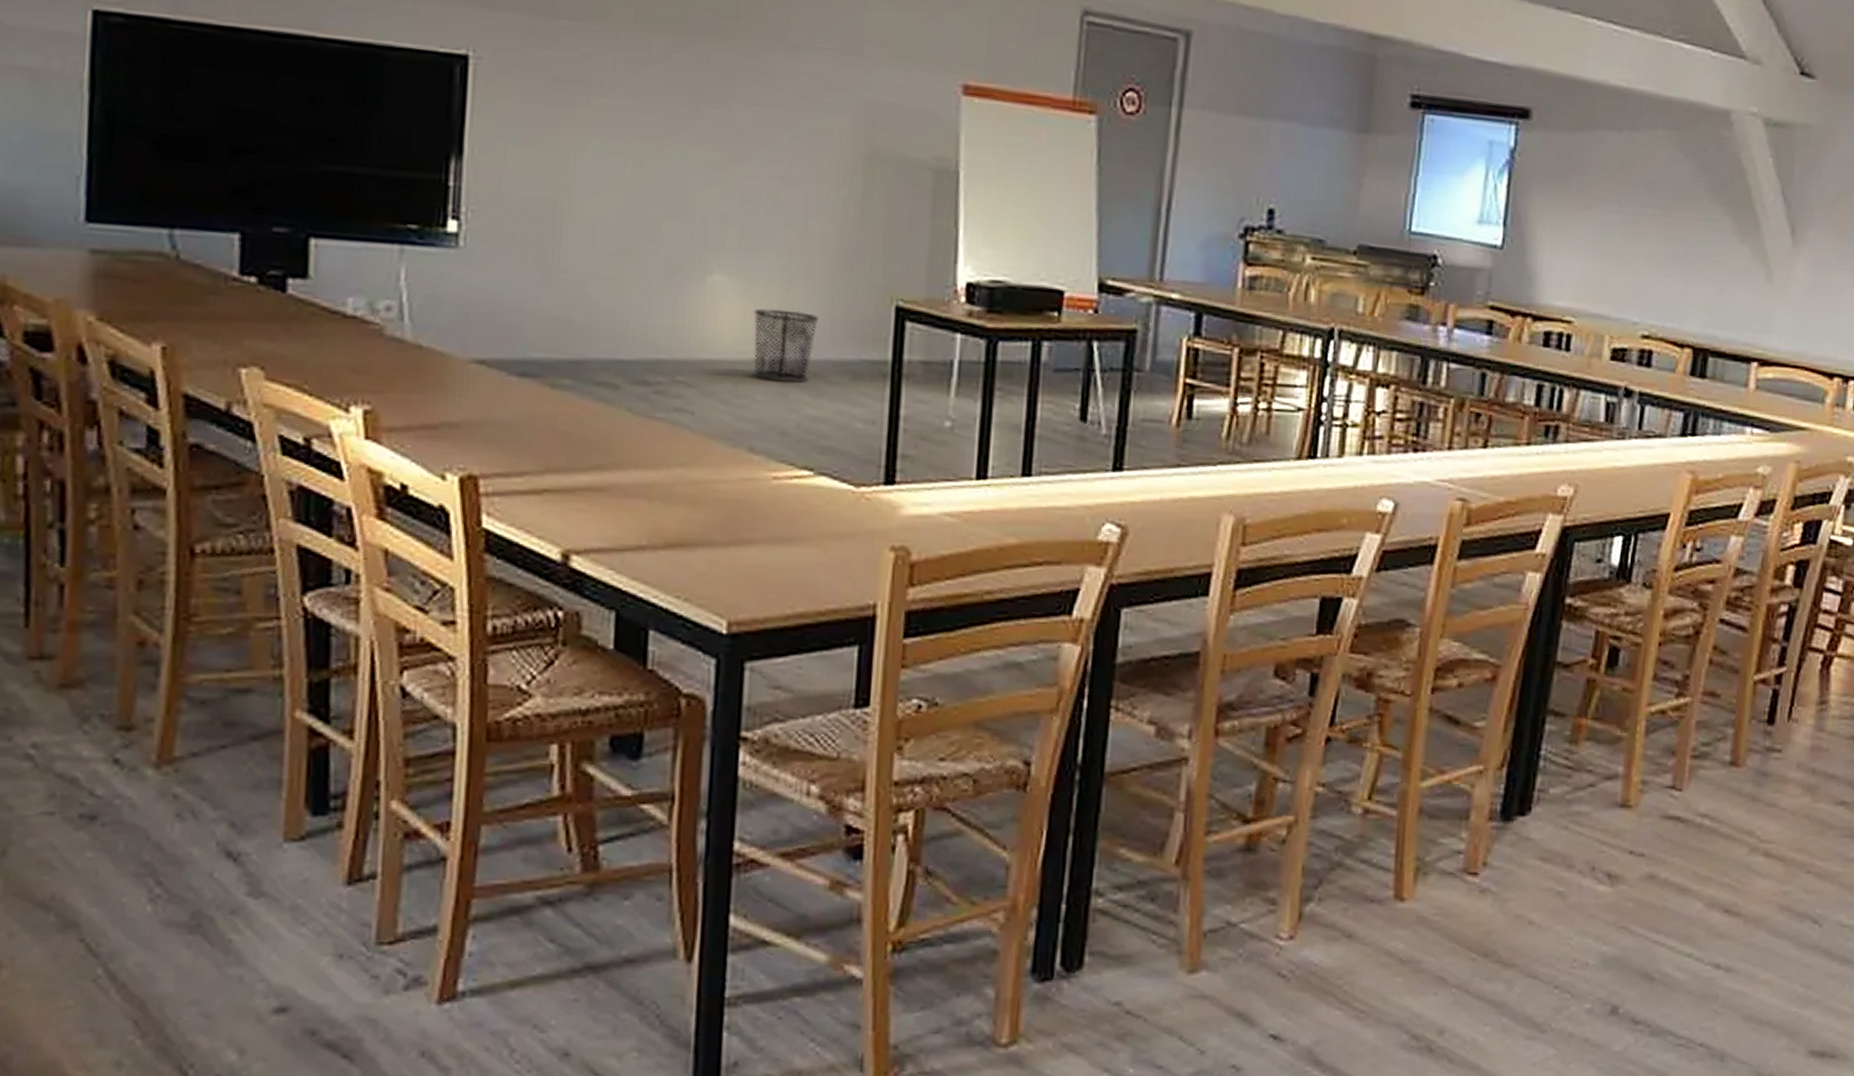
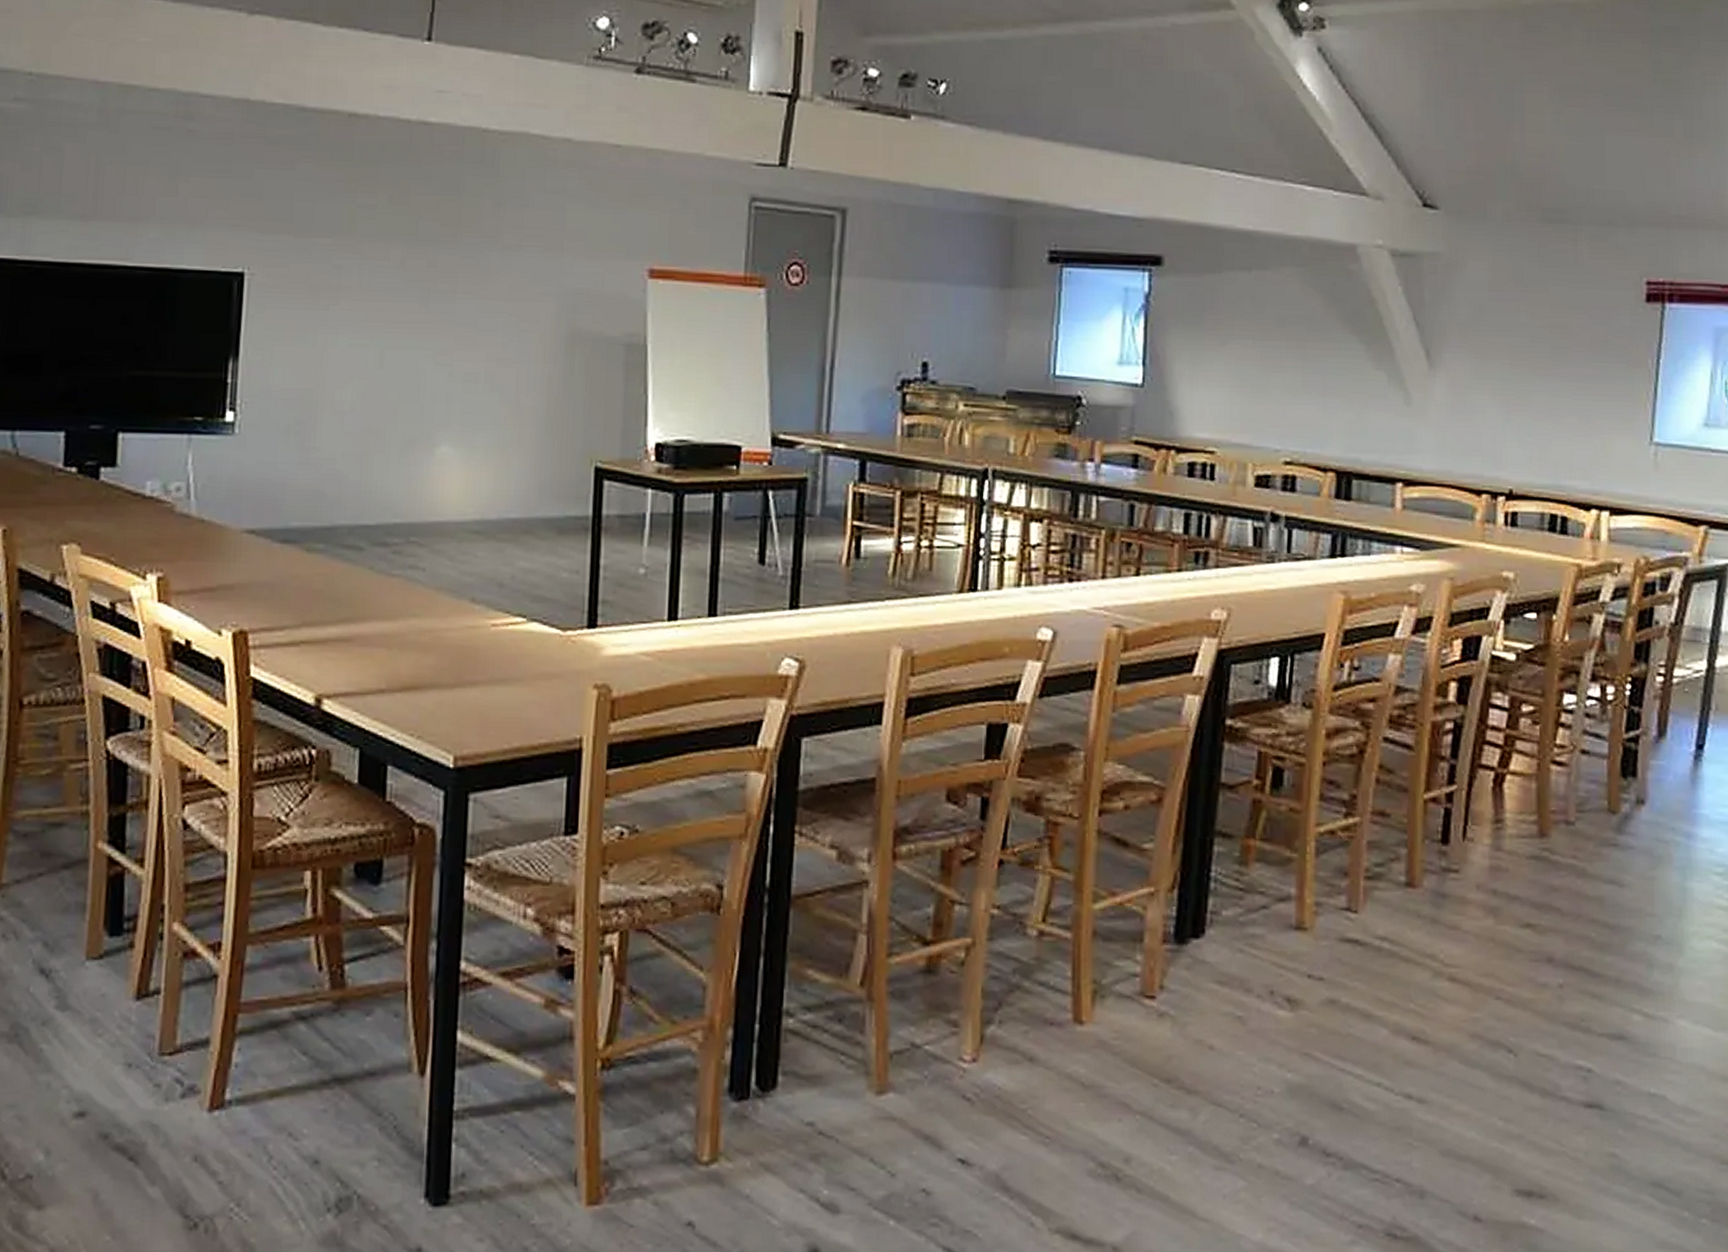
waste bin: present [753,308,819,383] -> none [474,474,530,540]

